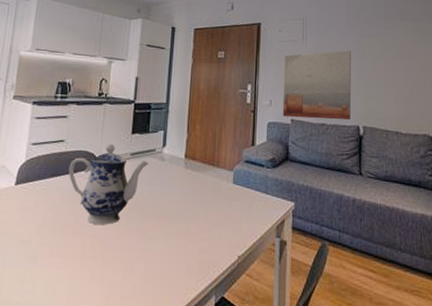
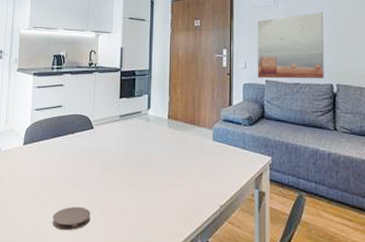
coaster: none [44,257,91,287] -> present [52,206,91,231]
teapot: present [68,143,148,225] -> none [67,107,135,178]

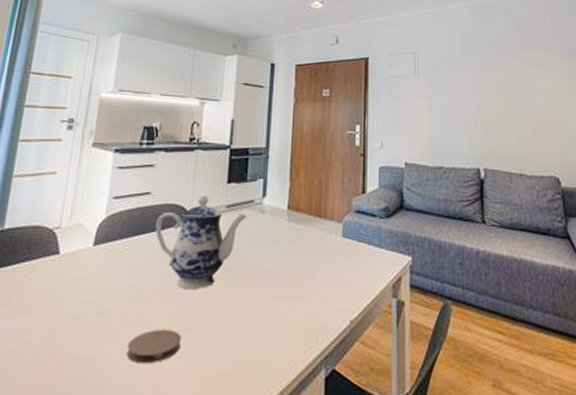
teapot: none [67,107,135,178] -> present [155,194,246,289]
wall art: present [257,13,324,79] -> none [395,86,470,162]

